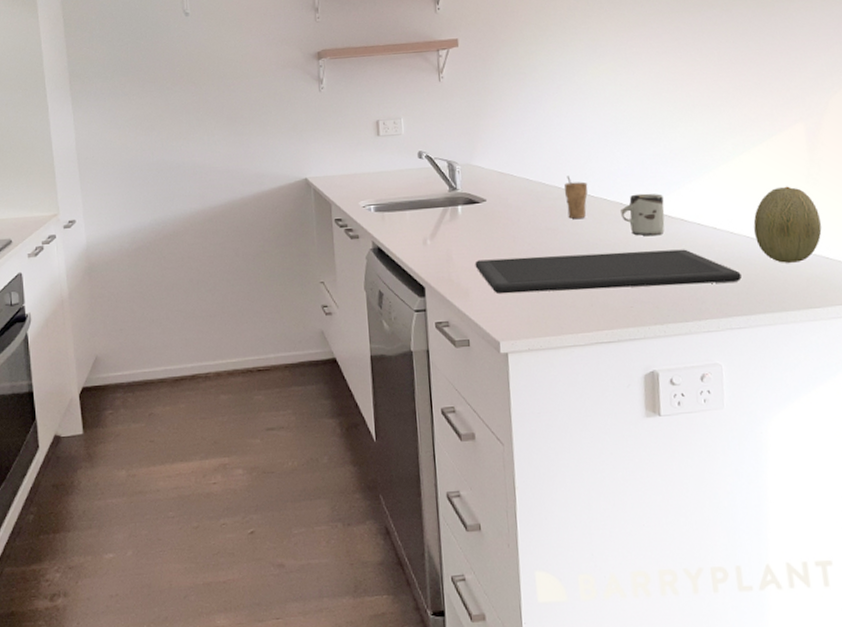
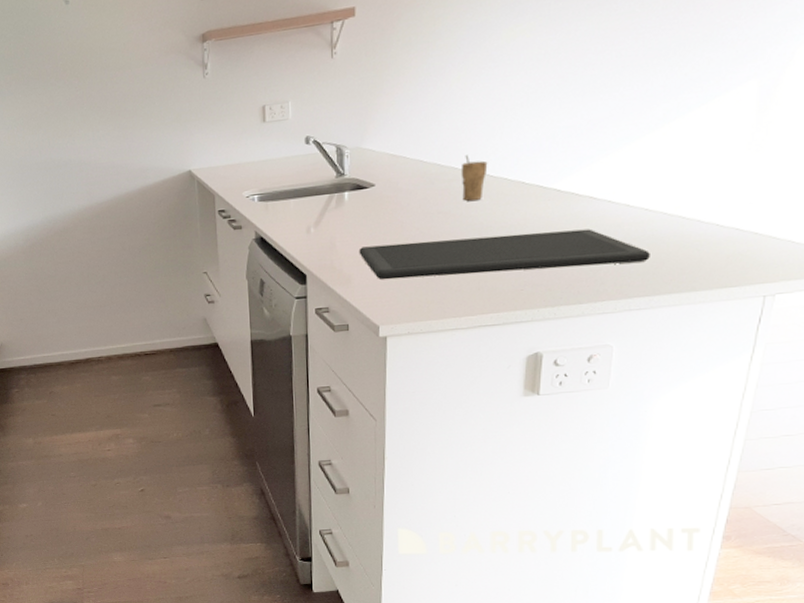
cup: present [620,193,665,236] -> none [522,170,572,216]
fruit: present [753,186,822,263] -> none [674,155,756,241]

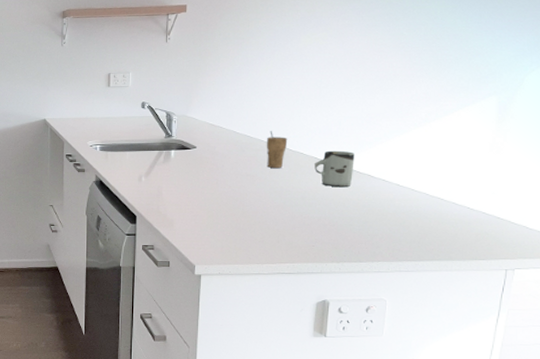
cutting board: present [359,229,650,280] -> none [181,197,416,232]
cup: none [522,170,572,216] -> present [314,150,355,187]

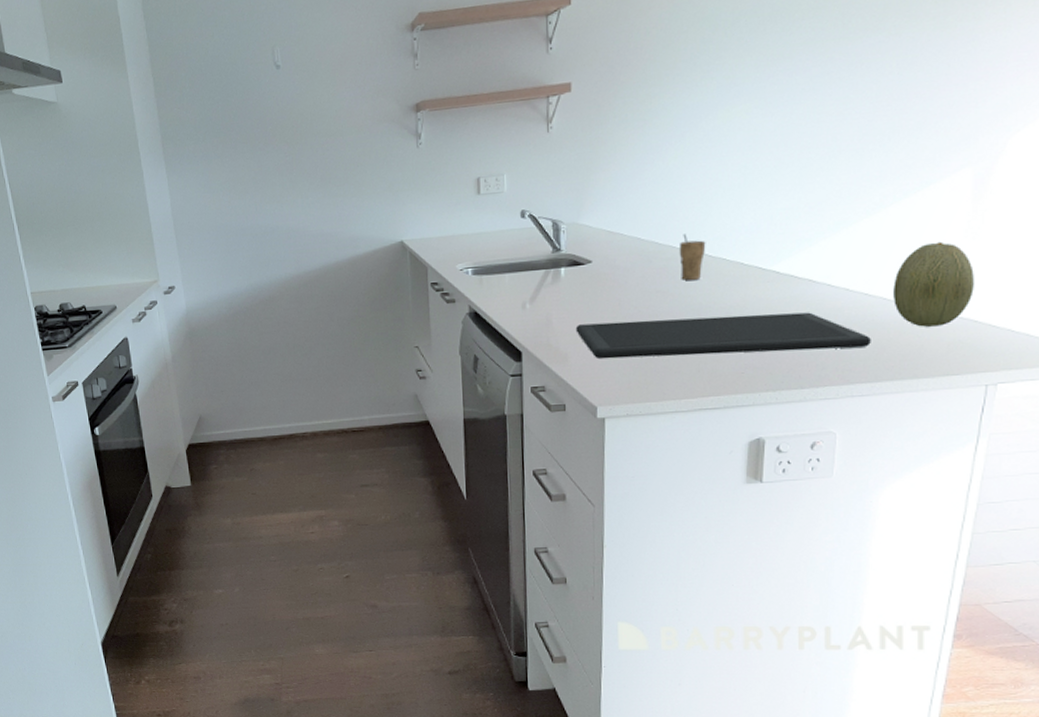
cutting board: none [181,197,416,232] -> present [575,312,871,359]
cup: present [314,150,355,187] -> none [741,251,791,298]
fruit: none [434,152,498,219] -> present [893,241,974,327]

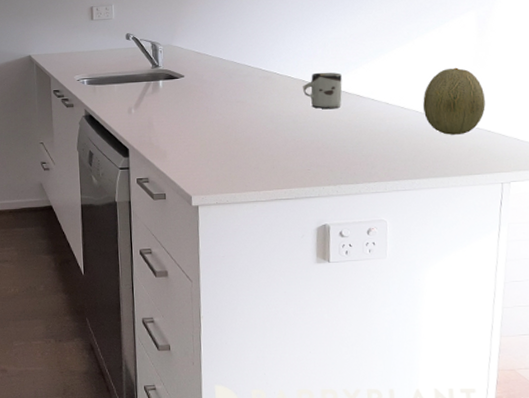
cutting board: present [575,312,871,359] -> none [172,121,409,156]
cup: present [679,234,706,280] -> none [253,56,275,93]
cup: none [741,251,791,298] -> present [303,72,342,109]

